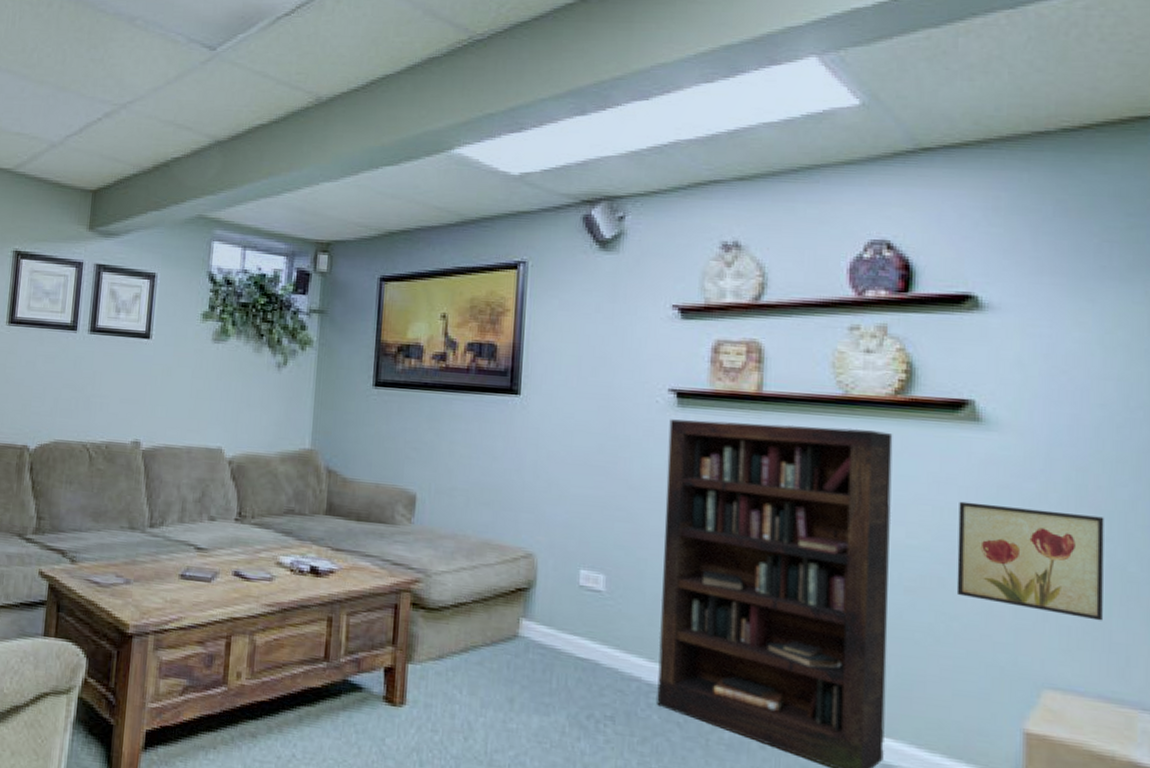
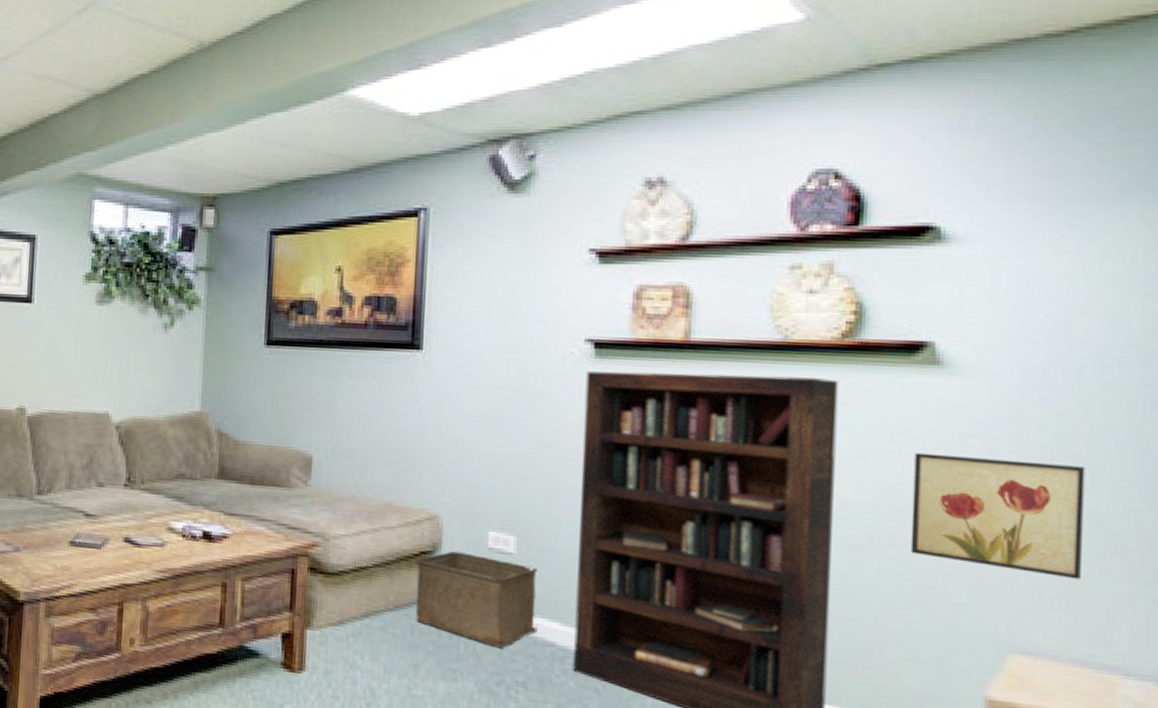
storage bin: none [511,588,625,682] -> present [415,551,538,648]

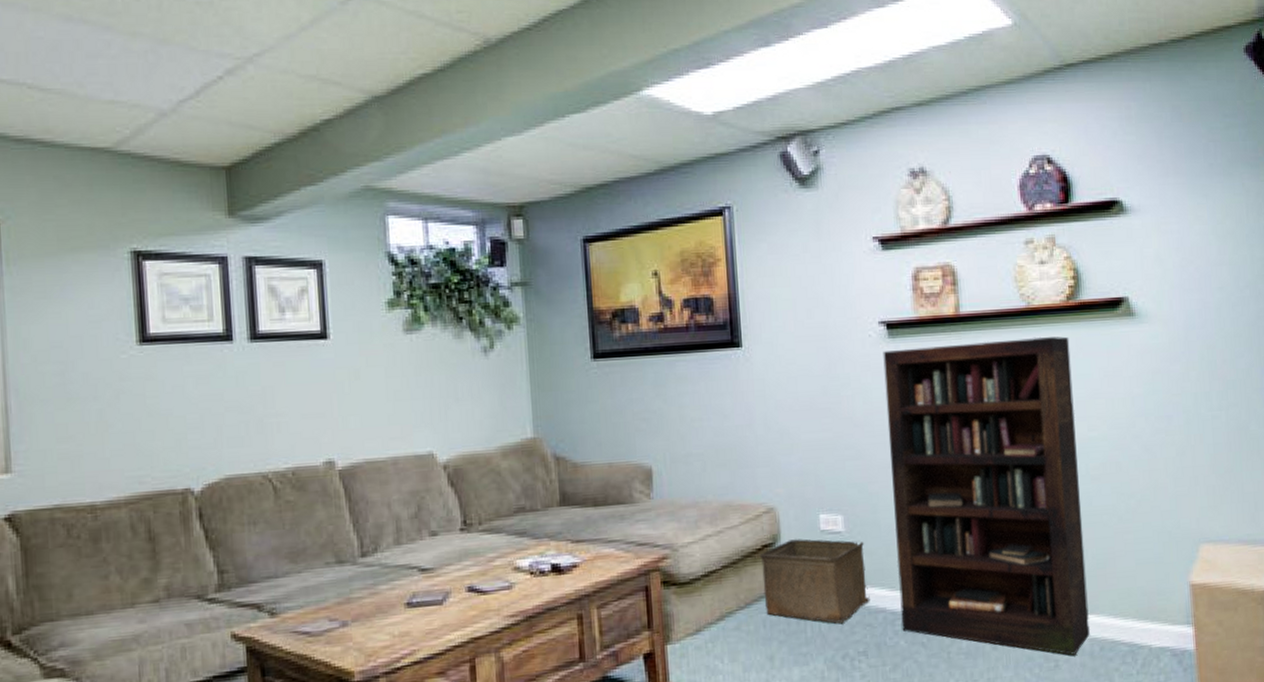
wall art: present [910,452,1086,580] -> none [1125,386,1236,477]

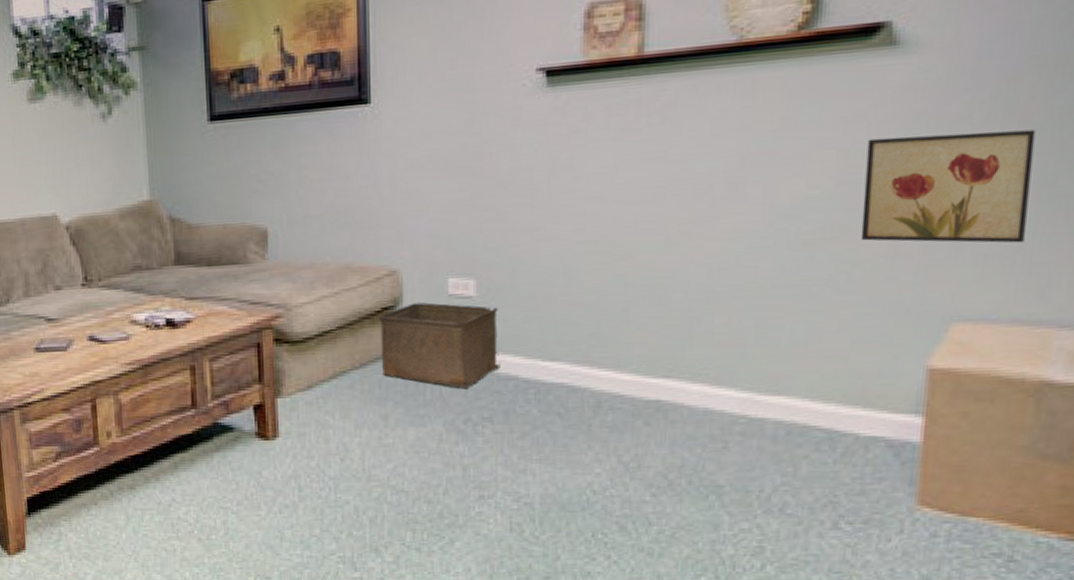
bookcase: present [883,336,1091,655] -> none [535,75,795,437]
wall art: none [1125,386,1236,477] -> present [860,129,1036,243]

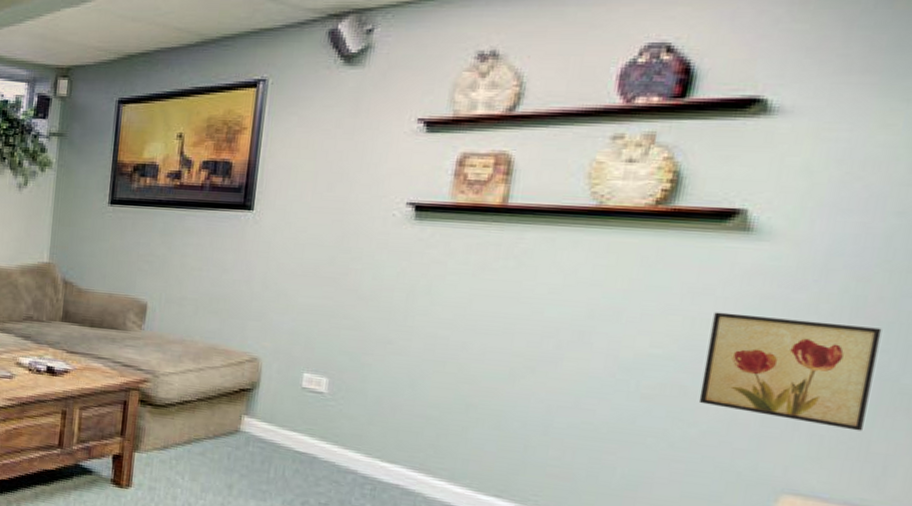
storage bin: present [379,302,500,388] -> none [233,389,346,473]

